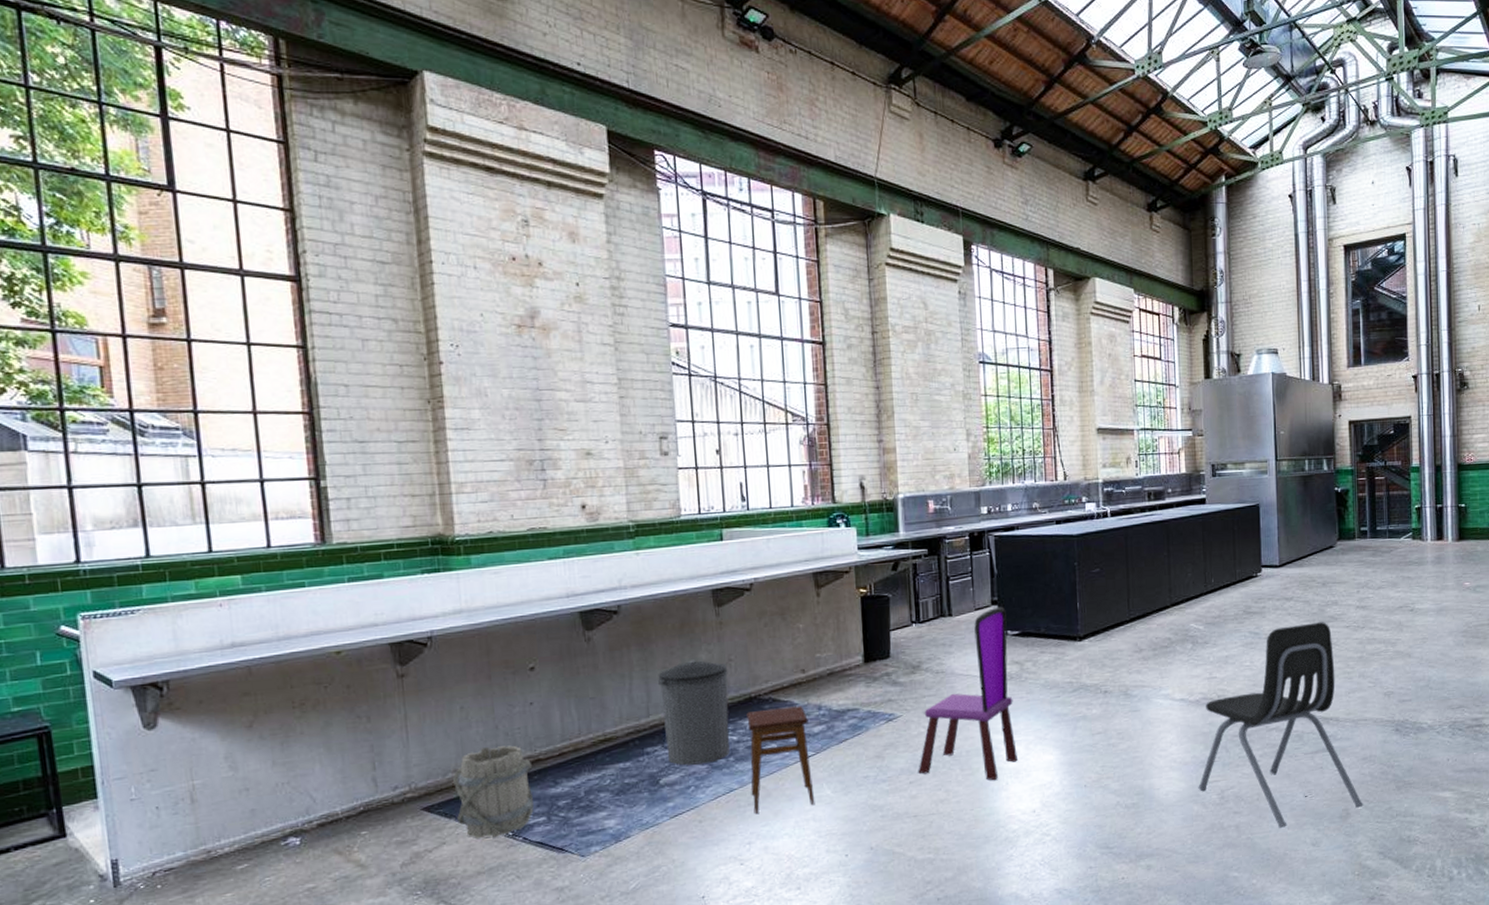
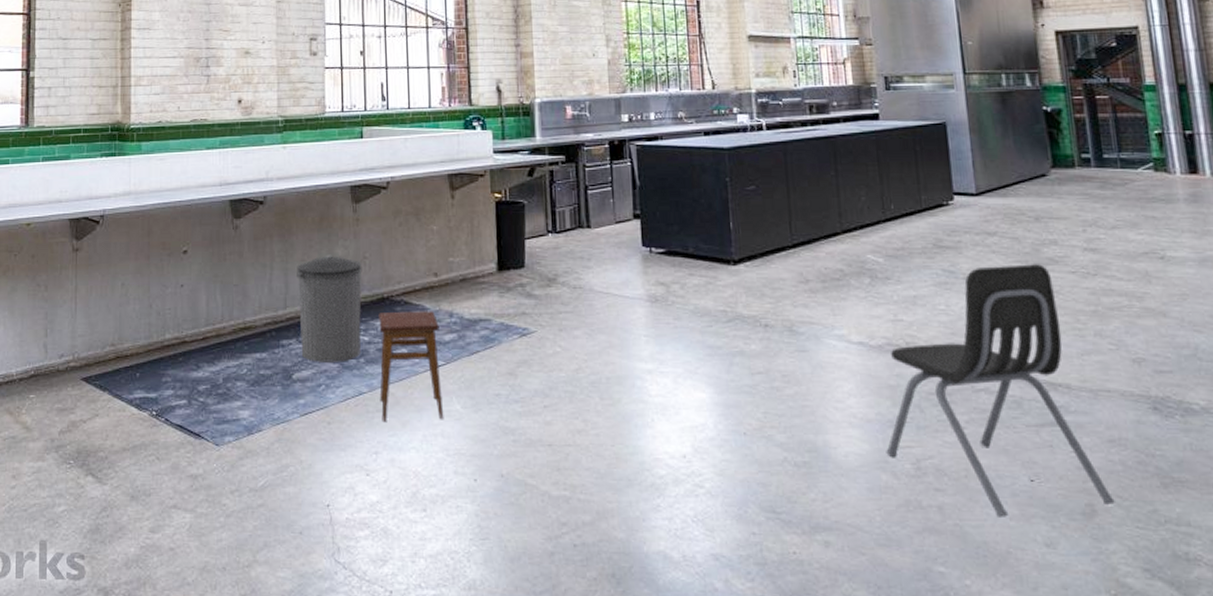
bucket: present [453,745,534,839] -> none [110,325,179,415]
dining chair: present [918,606,1018,781] -> none [553,221,664,415]

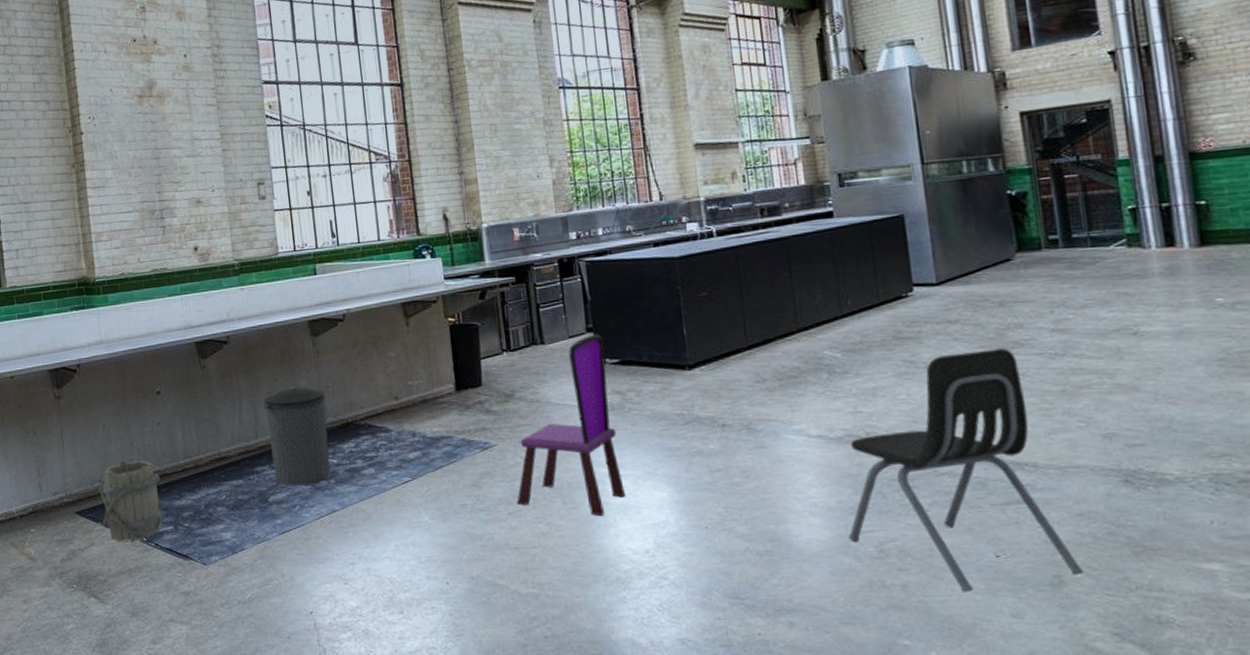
bucket: none [110,325,179,415] -> present [99,460,163,543]
stool: present [378,311,444,421] -> none [344,432,414,535]
dining chair: none [553,221,664,415] -> present [517,334,625,517]

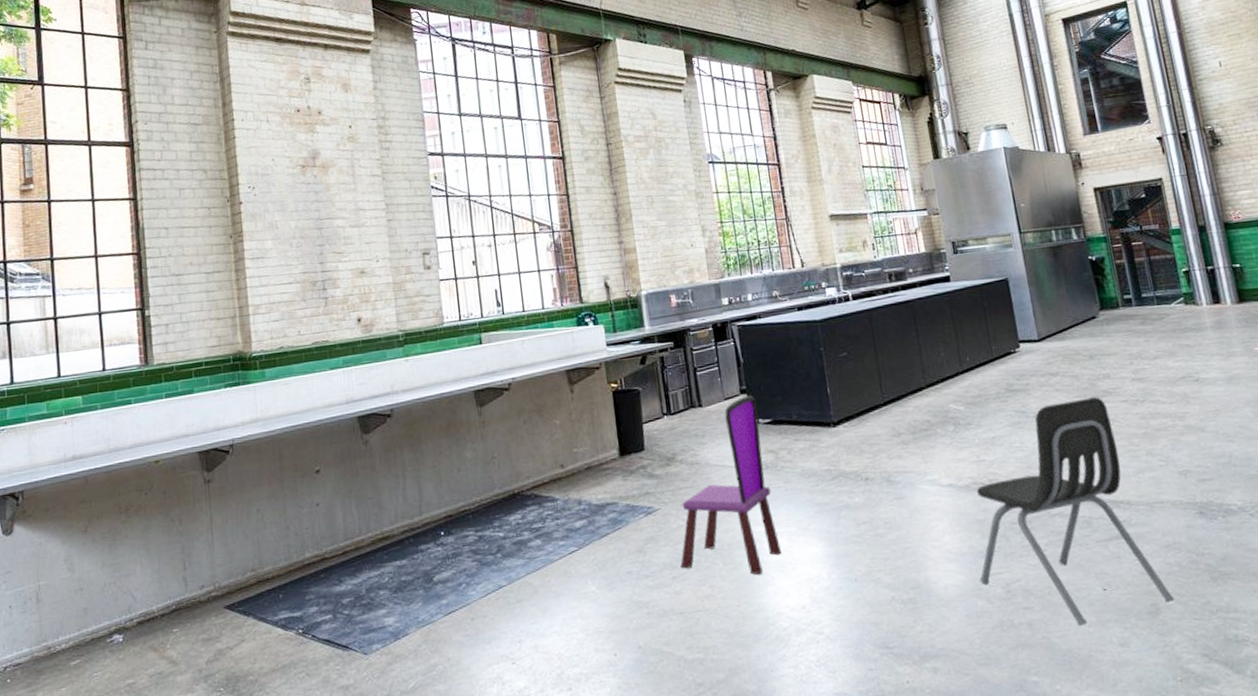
bucket: present [99,460,163,543] -> none [251,545,321,637]
trash can: present [263,386,331,486] -> none [428,458,497,563]

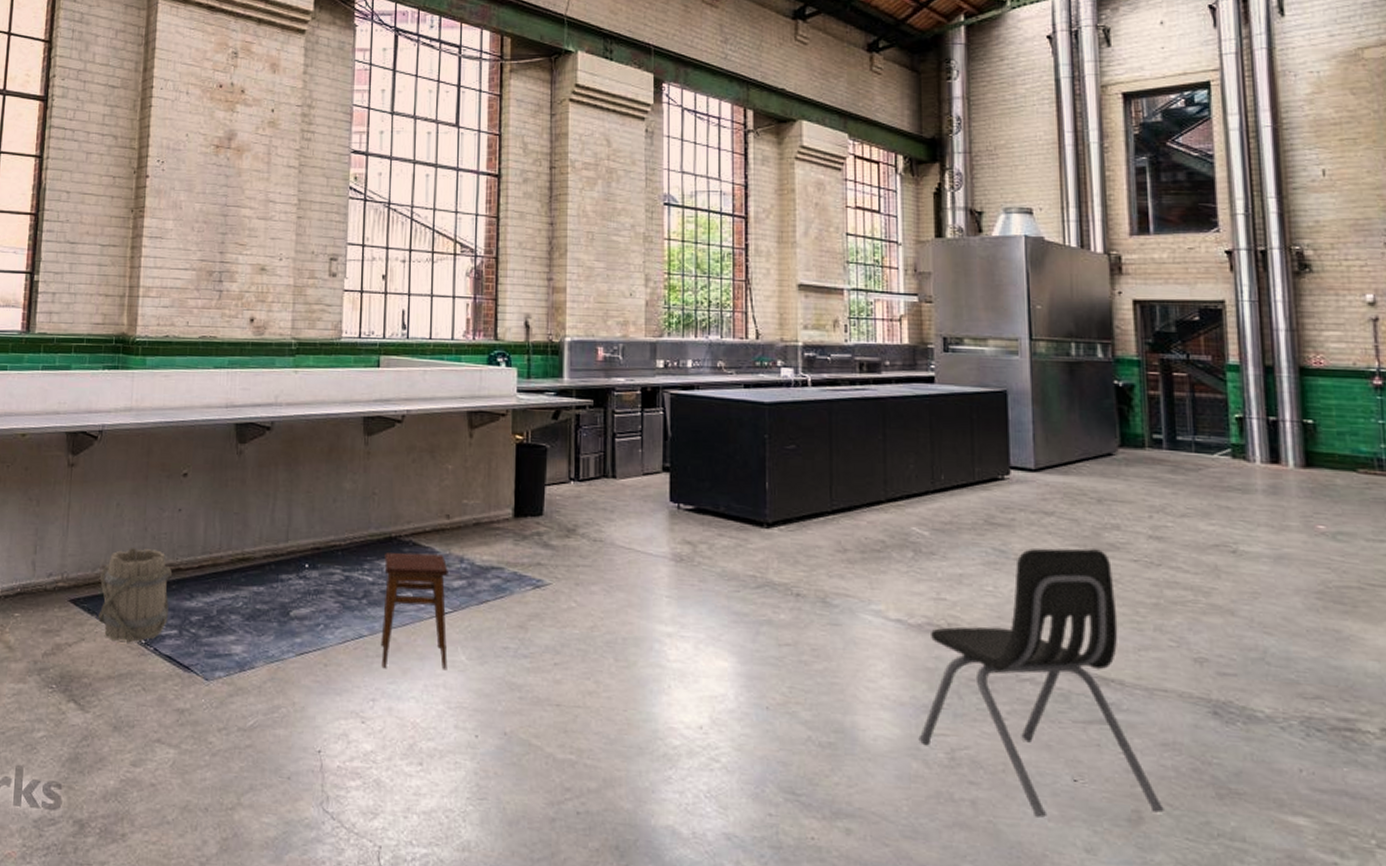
bucket: none [251,545,321,637] -> present [98,548,173,643]
stool: none [511,501,581,611] -> present [380,552,448,669]
dining chair: present [680,395,781,575] -> none [565,474,684,681]

